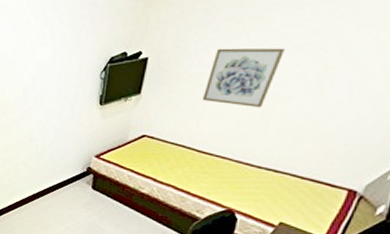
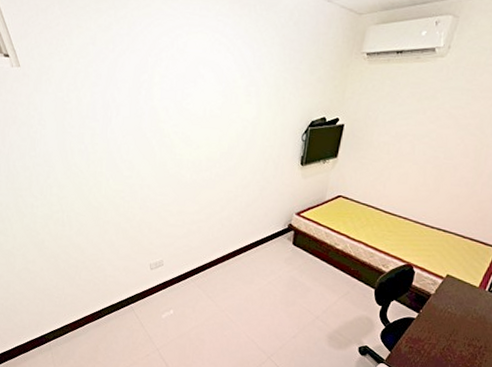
wall art: present [202,48,285,108] -> none [388,122,452,177]

